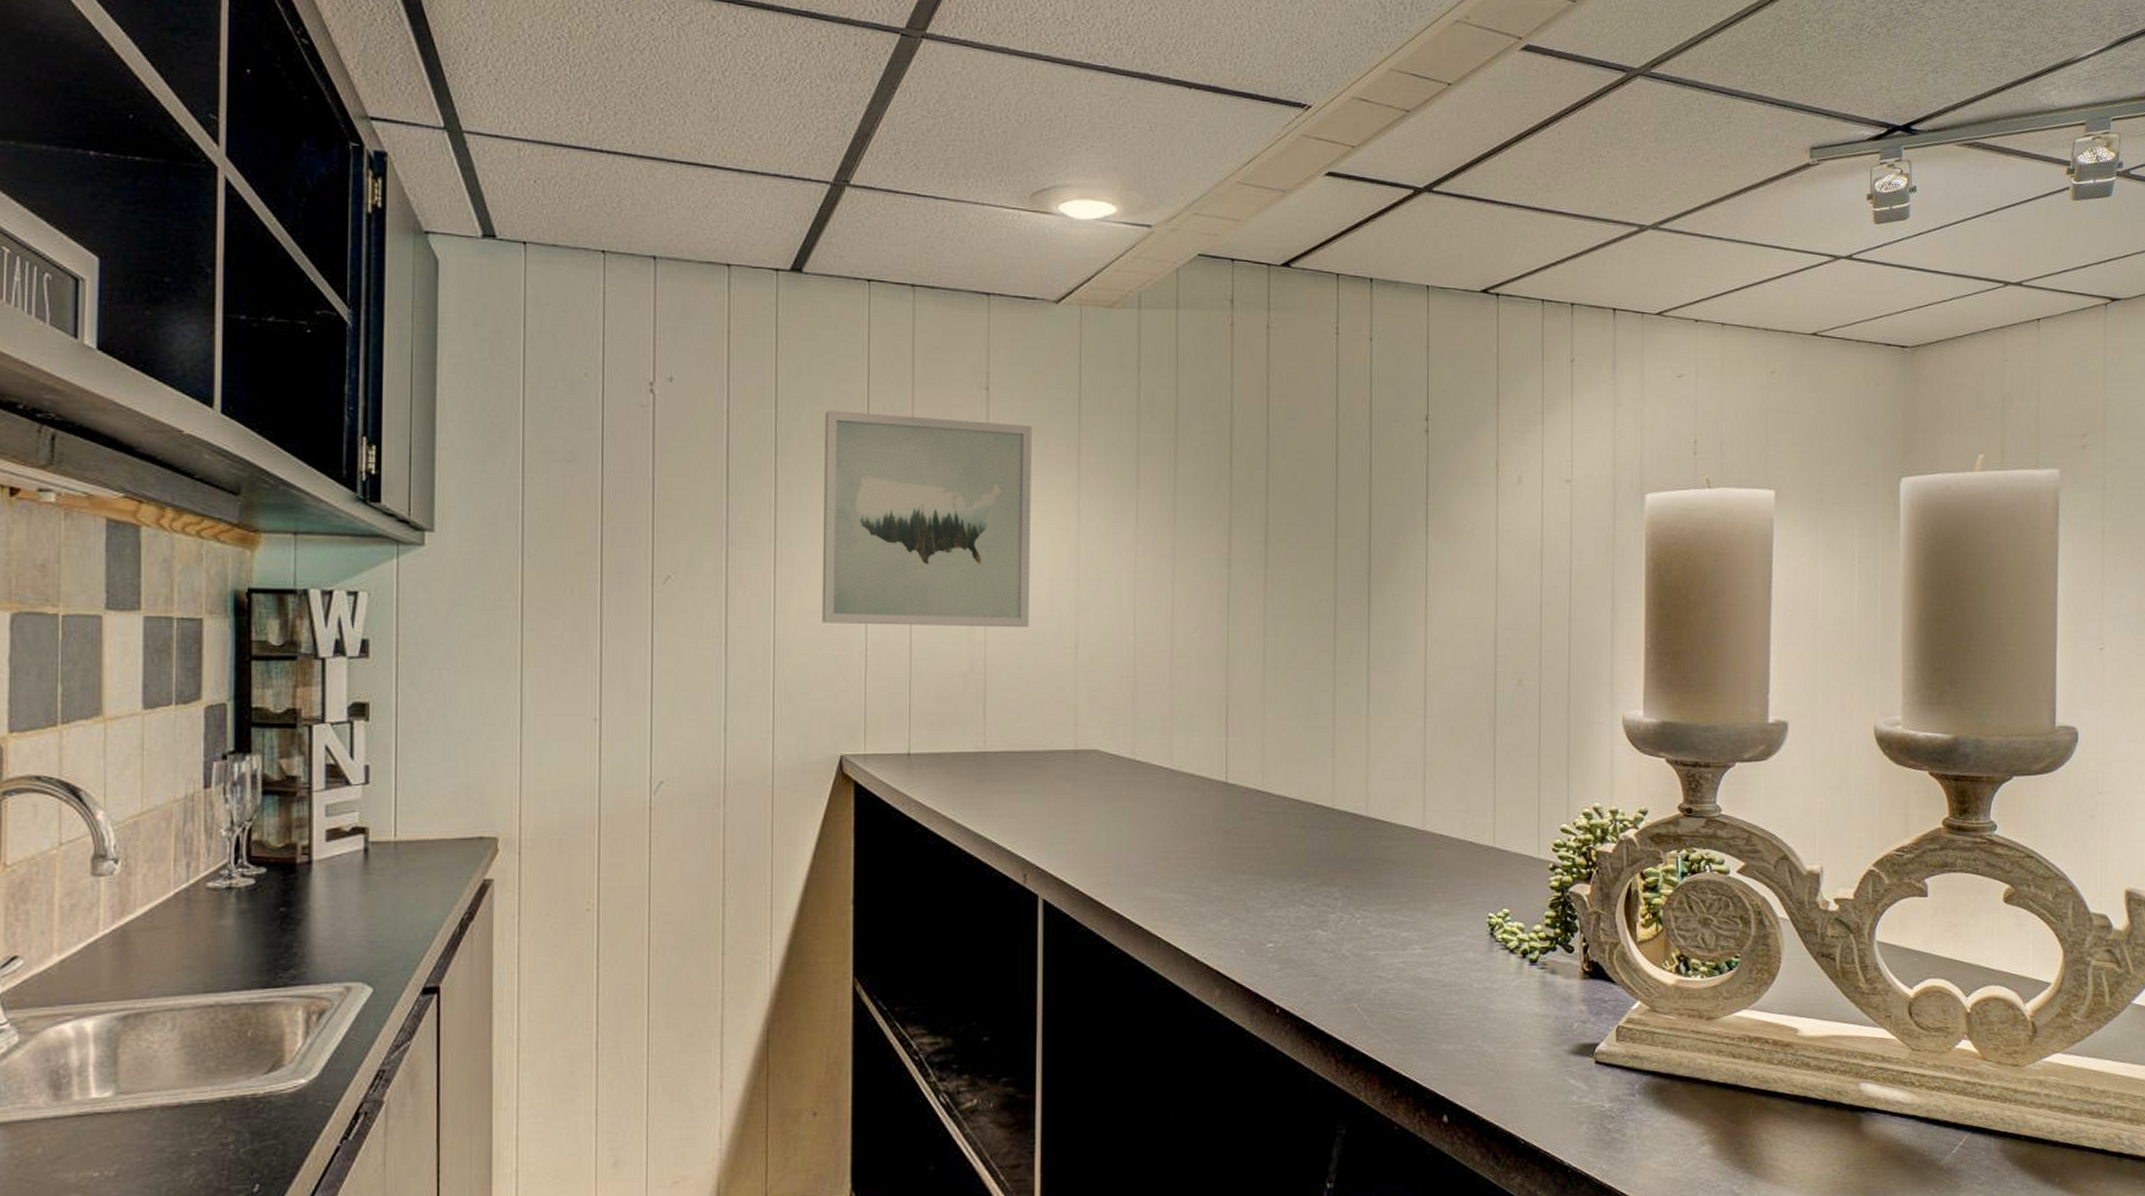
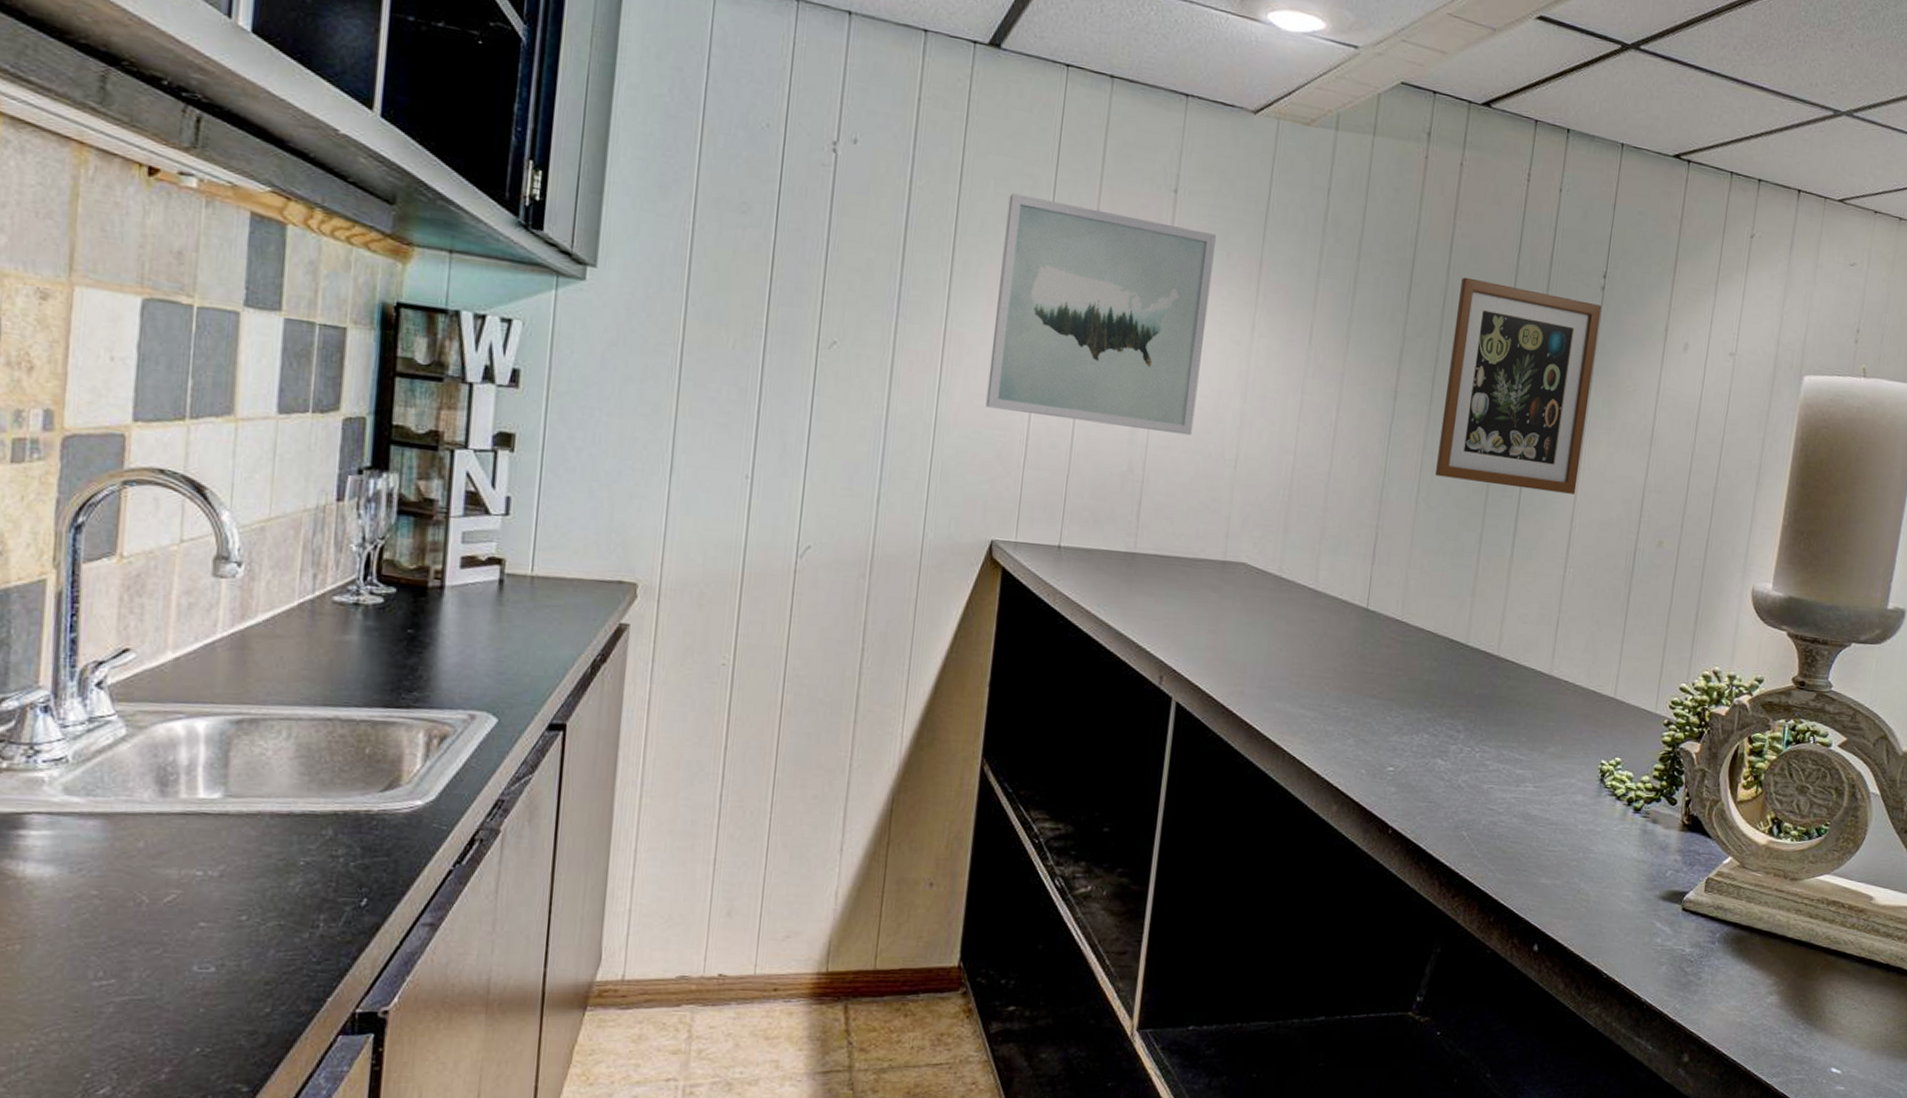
wall art: none [1278,437,1428,642] -> present [1434,277,1602,494]

